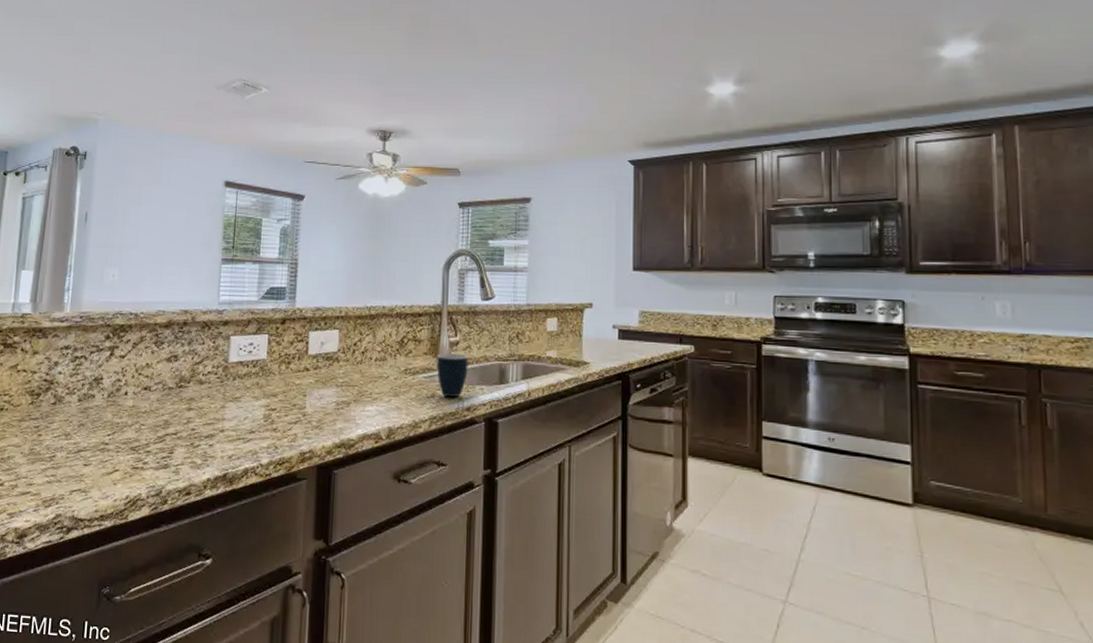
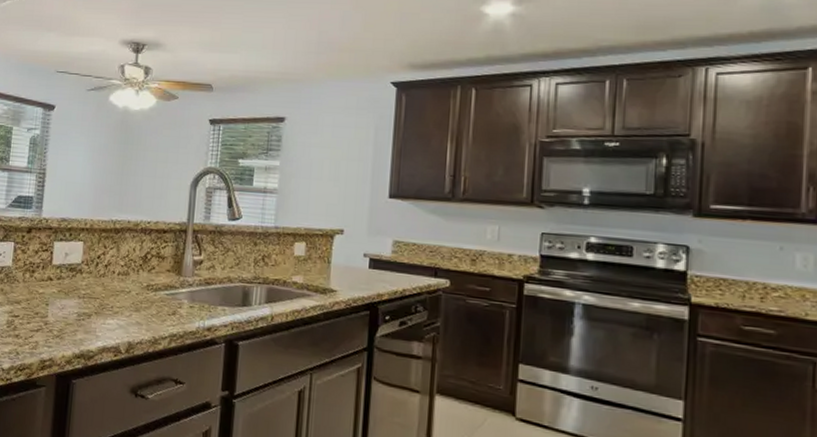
mug: present [437,353,468,397] -> none [179,271,212,316]

